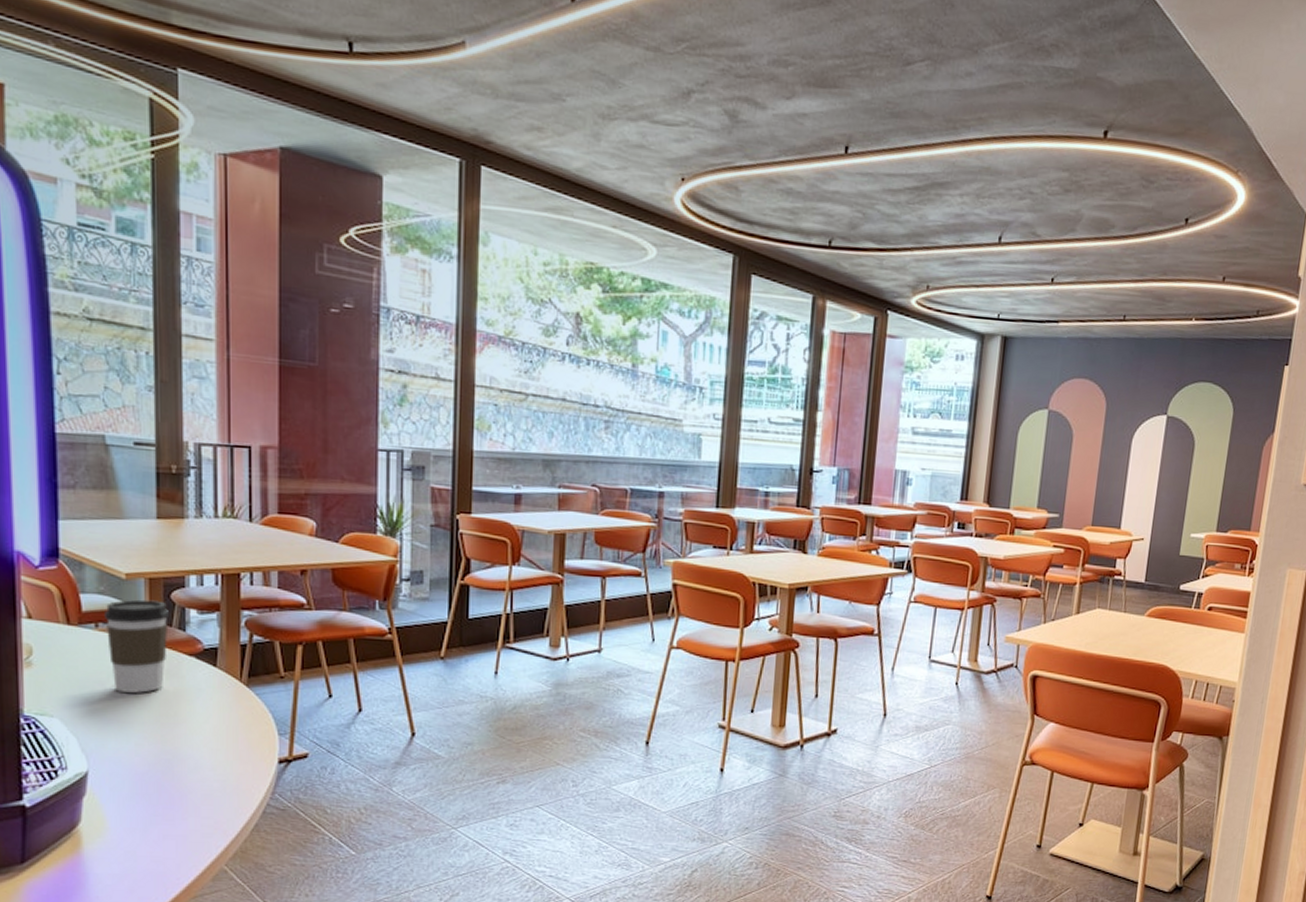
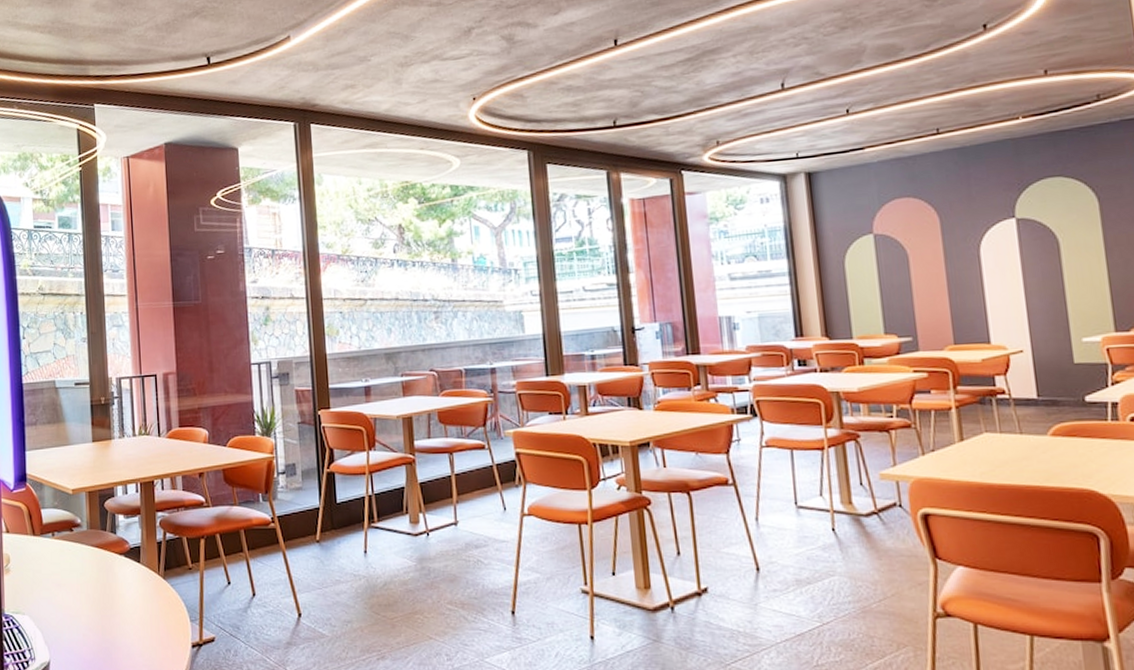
coffee cup: present [104,599,169,693] -> none [58,509,103,590]

